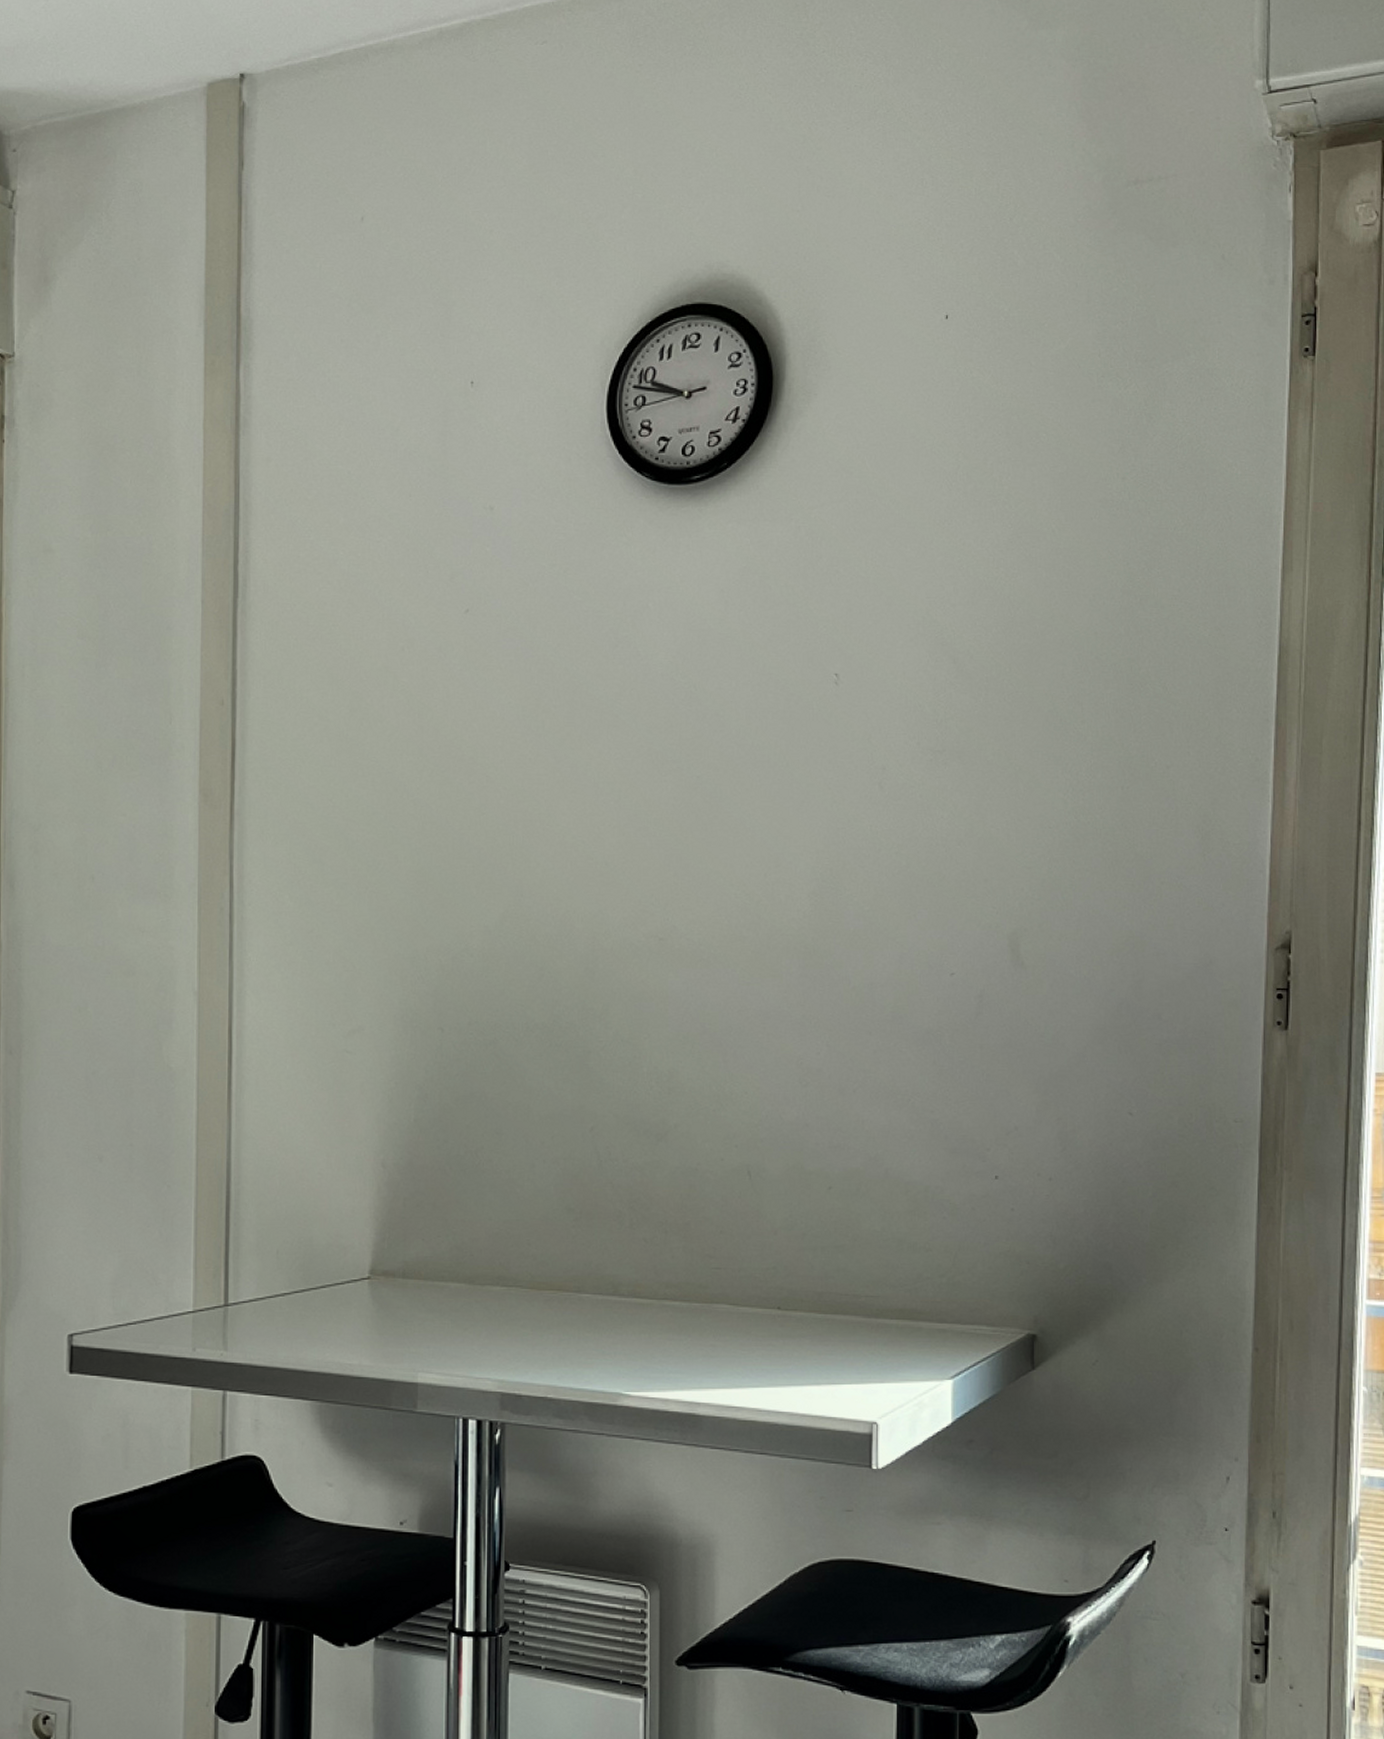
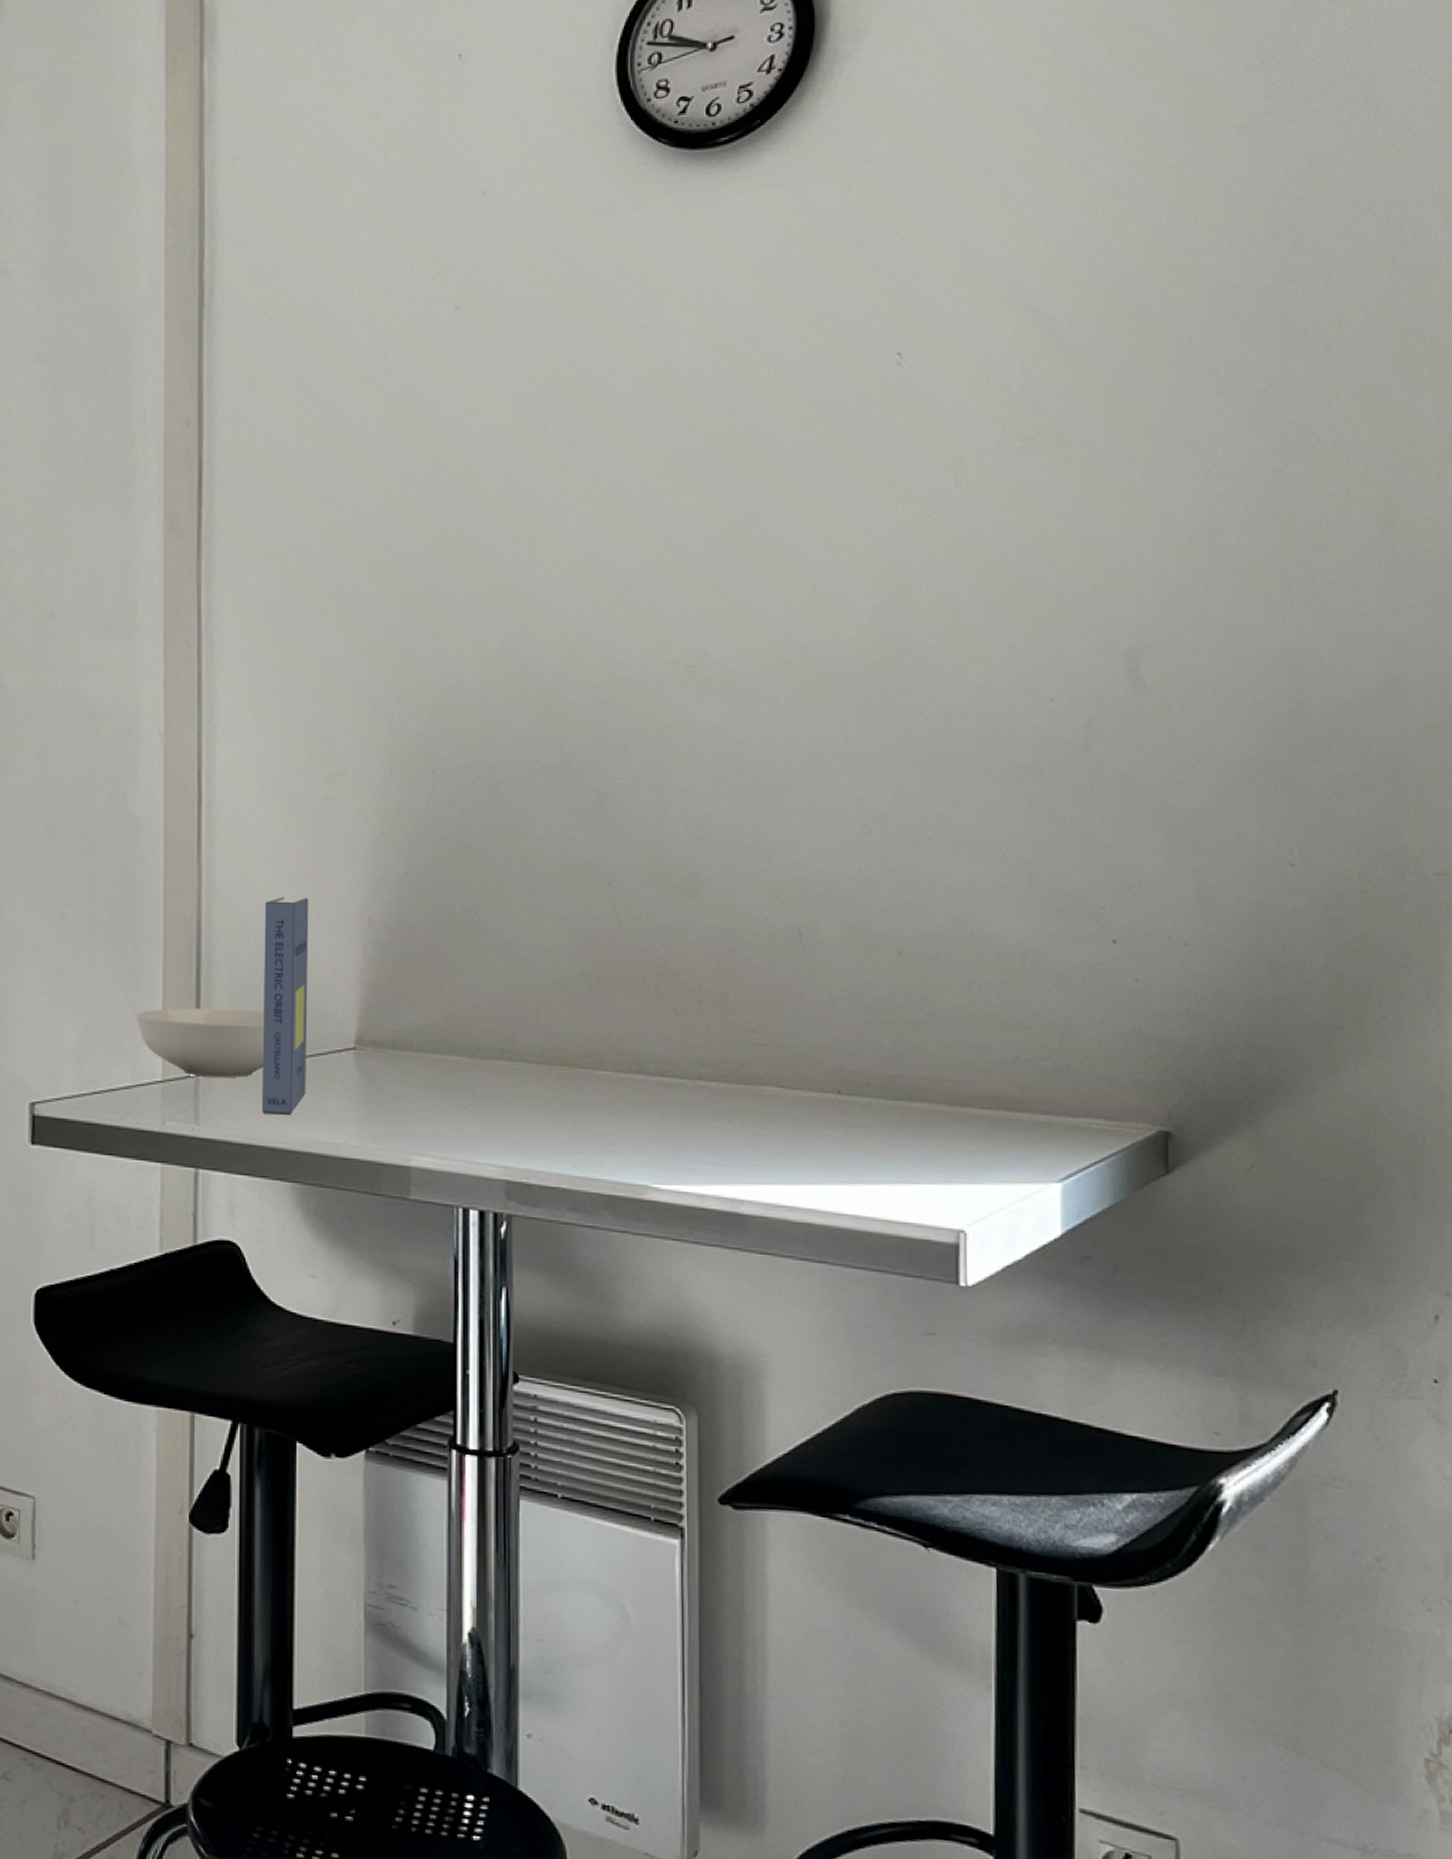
bowl: none [168,1244,289,1307] -> present [135,1008,265,1078]
book: none [285,1141,329,1341] -> present [262,897,309,1116]

